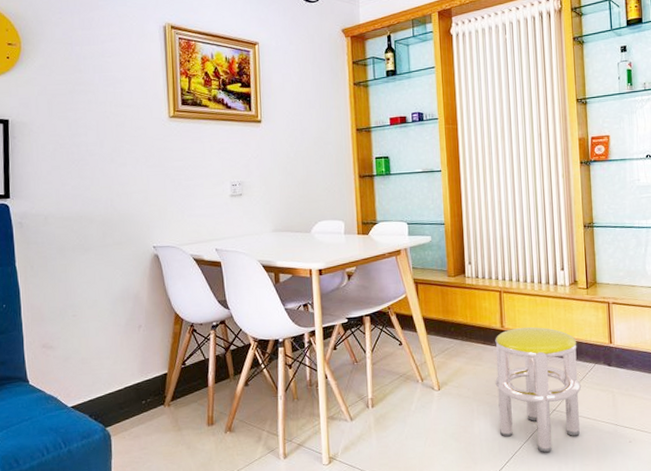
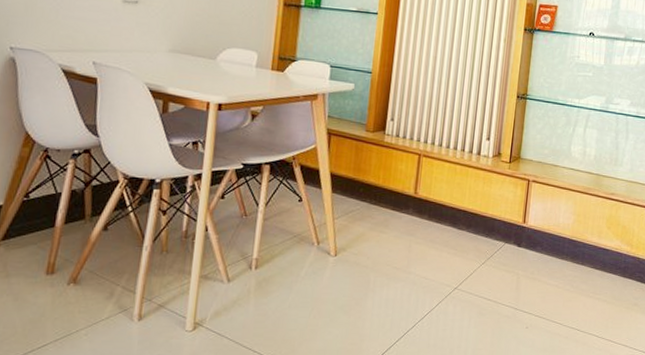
stool: present [495,327,582,453] -> none [394,196,491,334]

